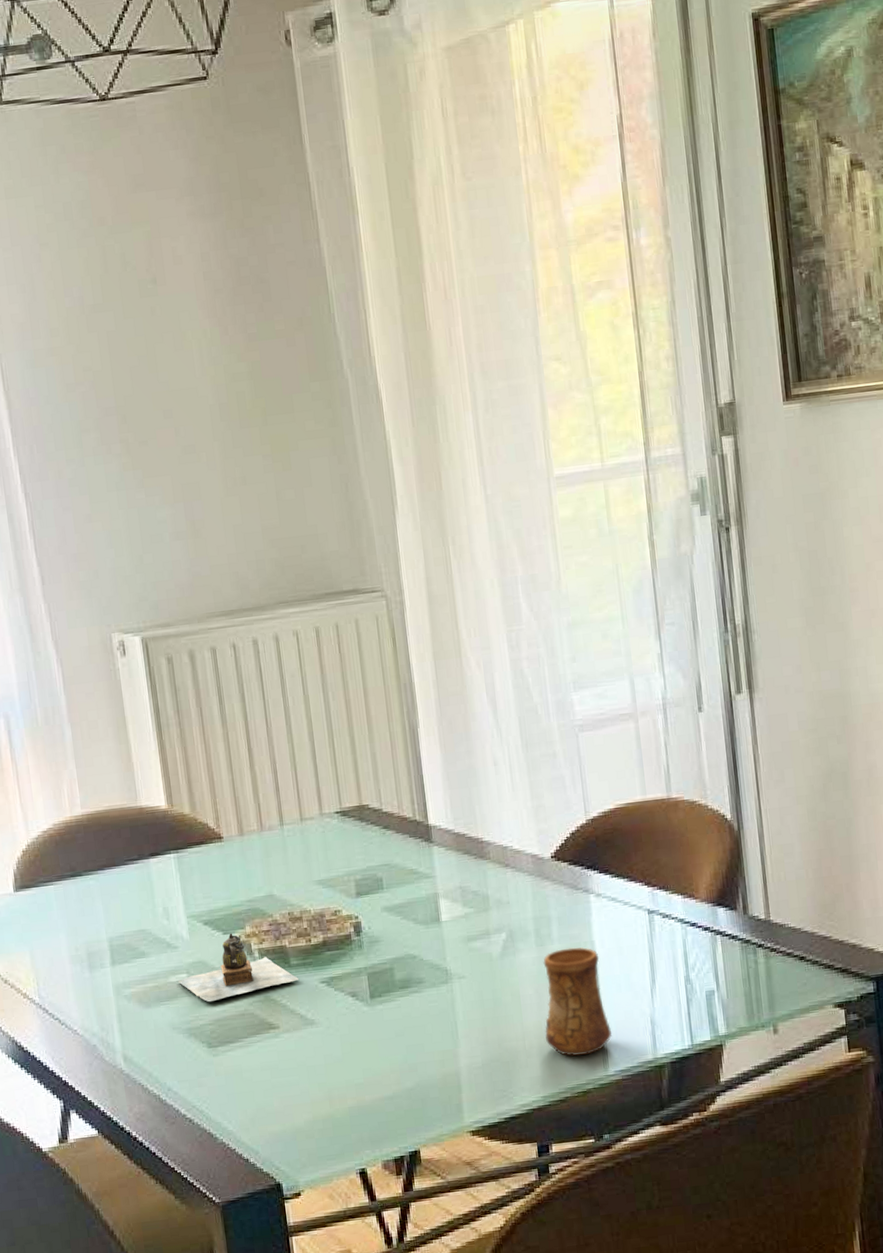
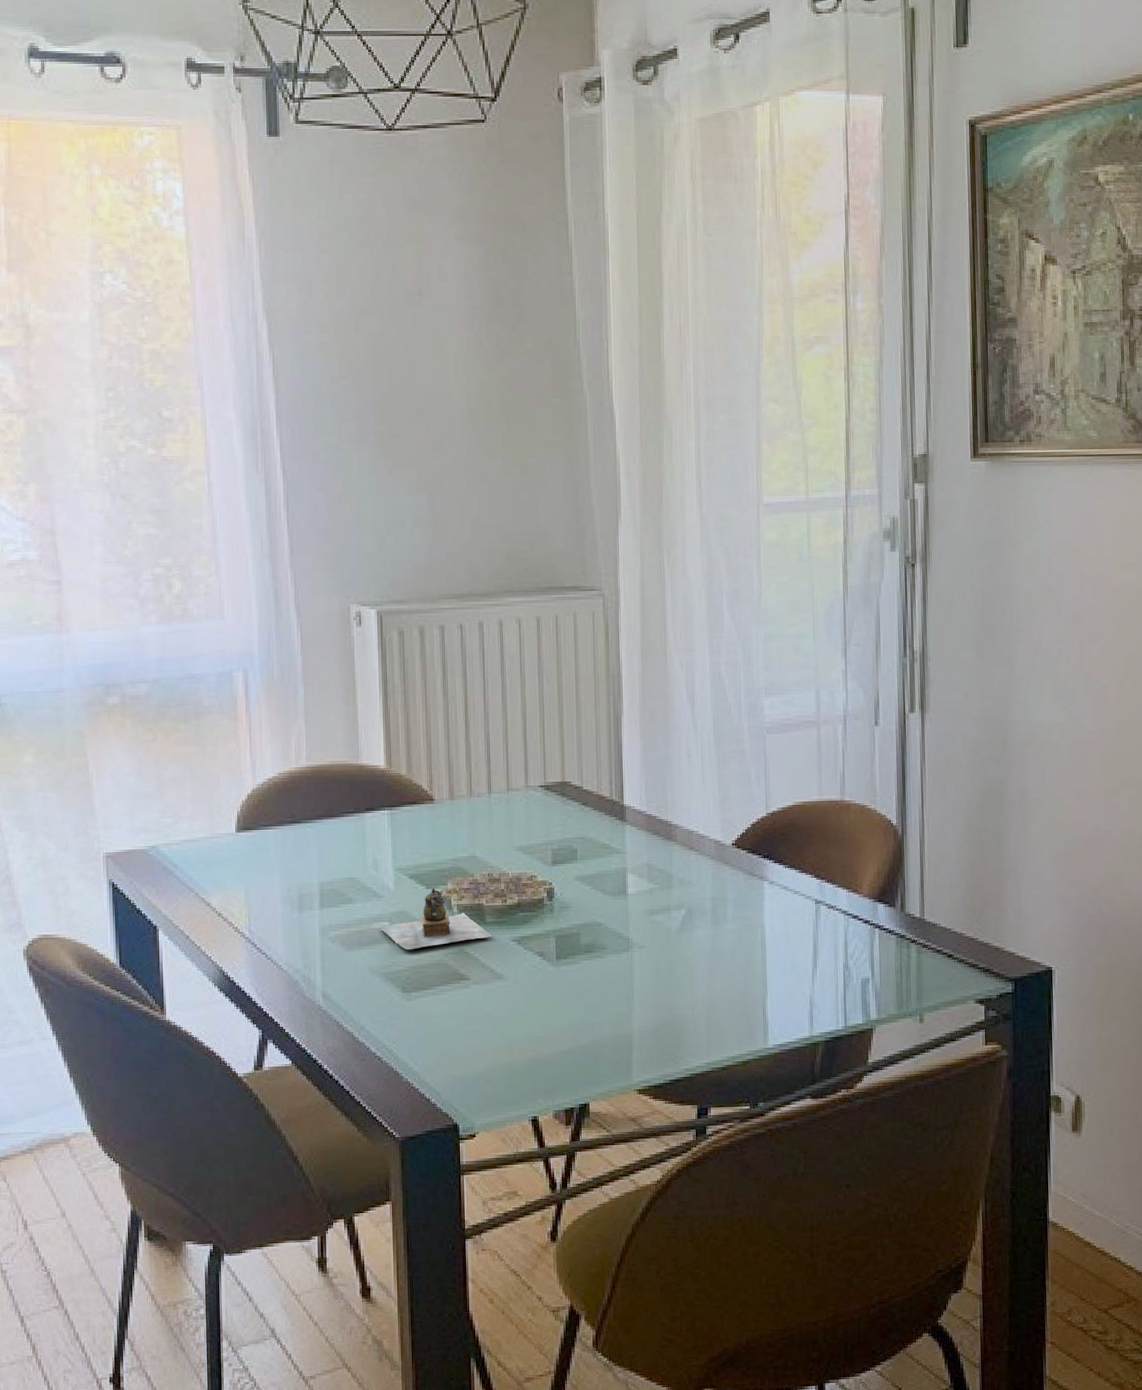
cup: present [543,947,612,1057] -> none [713,928,773,1029]

